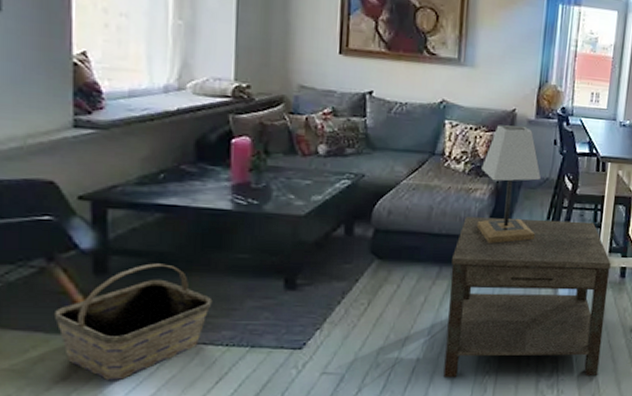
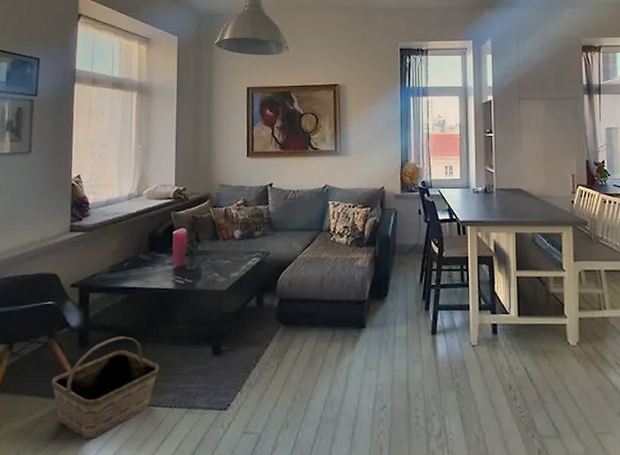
side table: present [443,216,611,378] -> none [343,282,484,437]
lamp: present [476,125,542,243] -> none [361,200,412,306]

